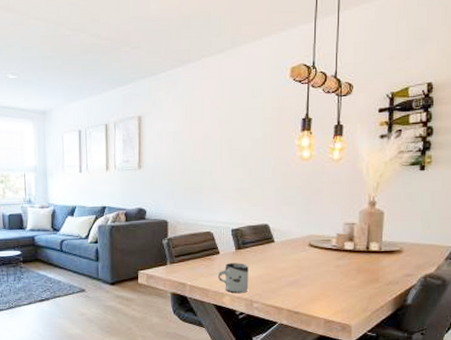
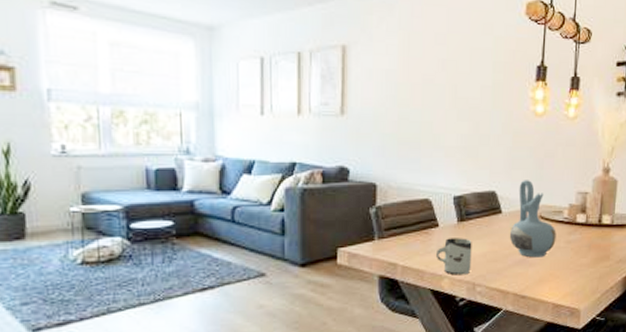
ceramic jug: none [281,214,326,280] -> present [509,180,556,258]

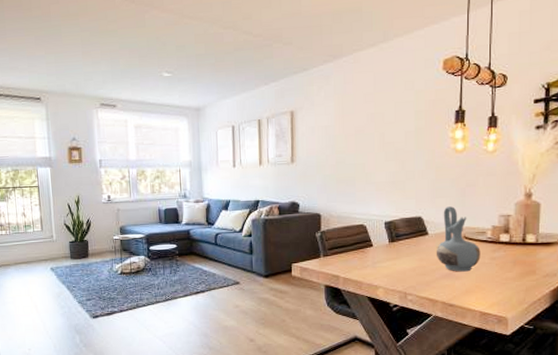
cup: present [435,238,472,275] -> none [371,255,403,286]

